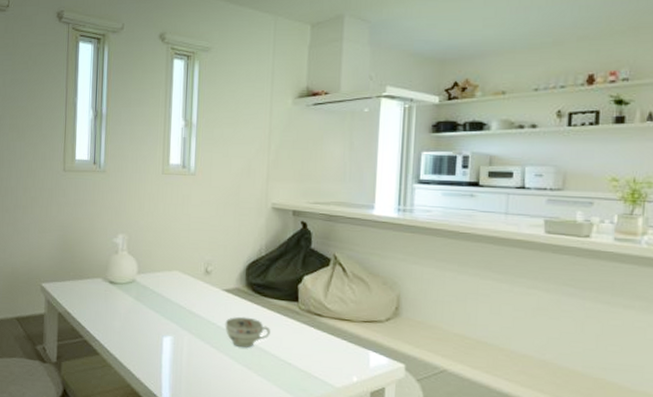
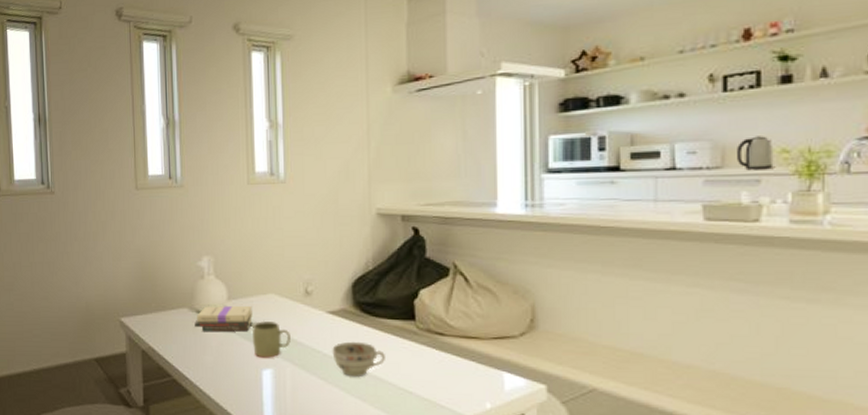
books: none [107,277,158,303] -> present [195,305,253,332]
mug: none [156,294,190,327] -> present [252,321,291,358]
kettle: none [574,165,606,195] -> present [736,136,774,171]

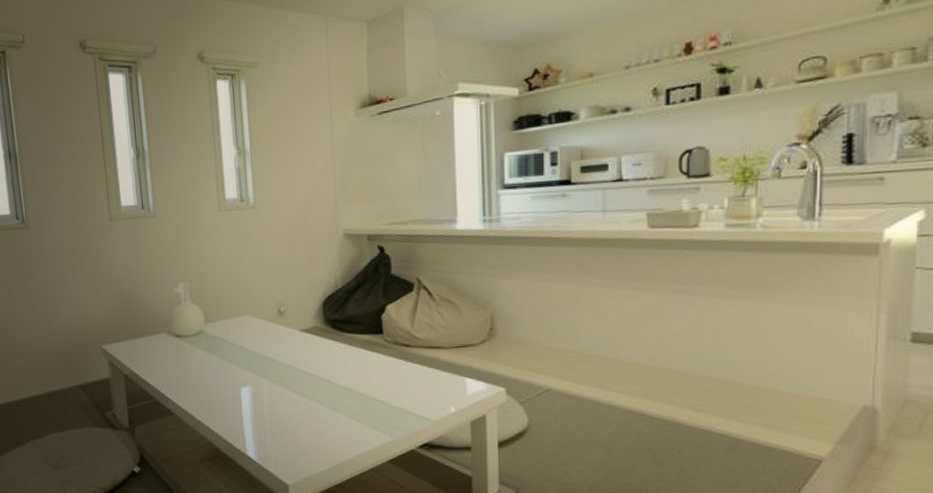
books: present [195,305,253,332] -> none [174,327,229,355]
mug: present [252,321,291,358] -> none [229,342,266,376]
teacup: present [332,341,385,376] -> none [306,356,356,389]

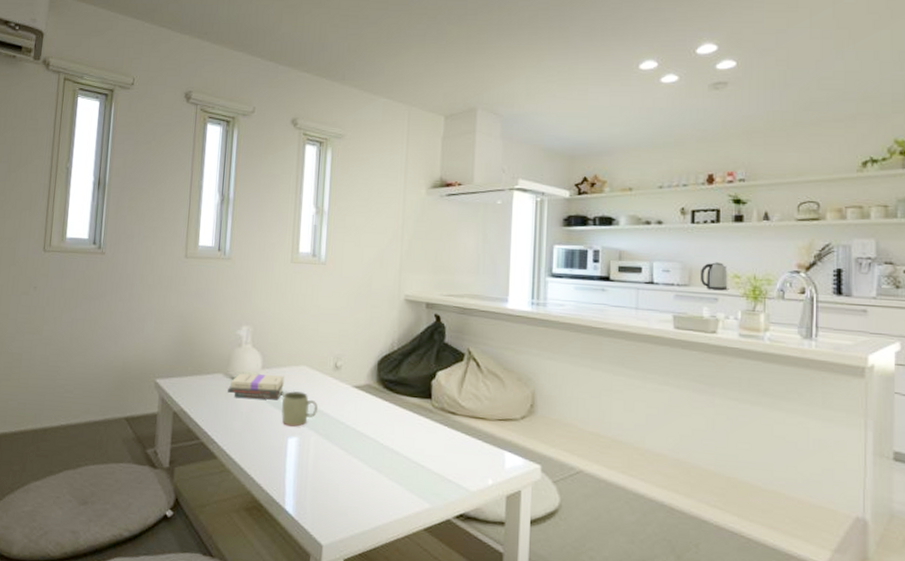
books: none [174,327,229,355] -> present [228,373,284,400]
mug: none [229,342,266,376] -> present [281,391,318,427]

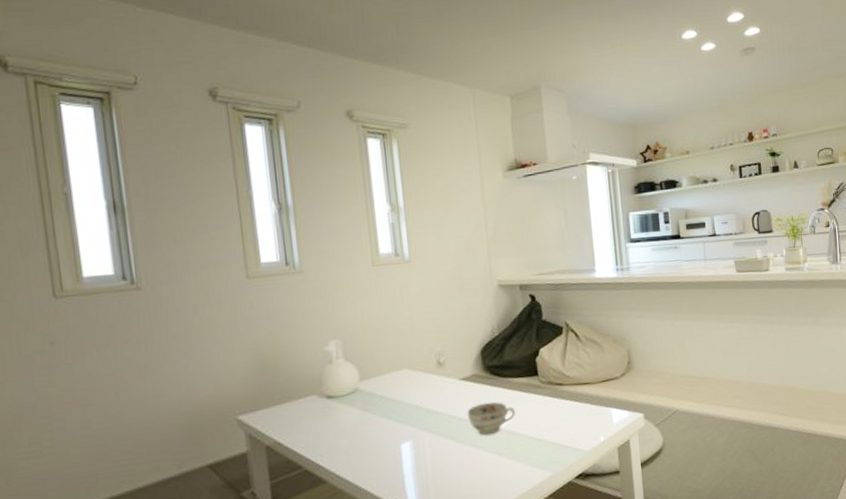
books: present [228,373,284,400] -> none [325,383,387,417]
mug: present [281,391,318,427] -> none [388,395,427,433]
teacup: none [354,415,402,449] -> present [467,402,515,435]

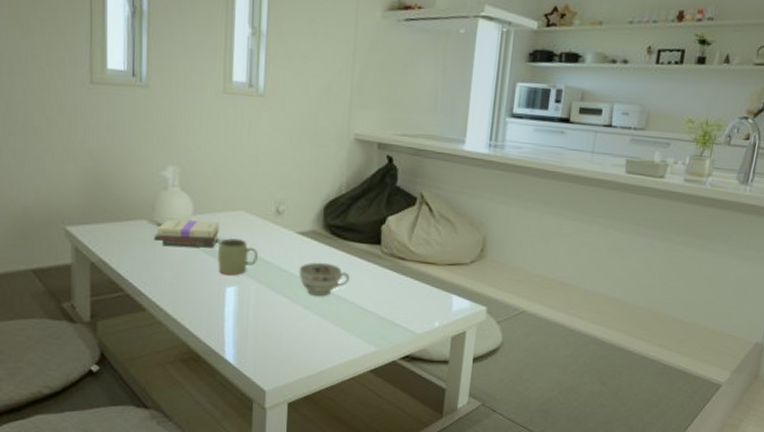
books: none [325,383,387,417] -> present [154,219,219,248]
mug: none [388,395,427,433] -> present [217,238,258,276]
kettle: present [751,209,774,235] -> none [656,106,683,136]

